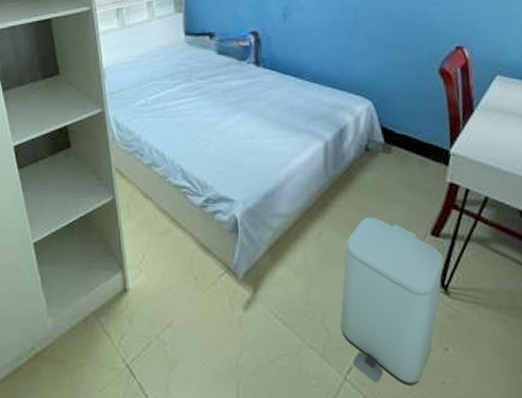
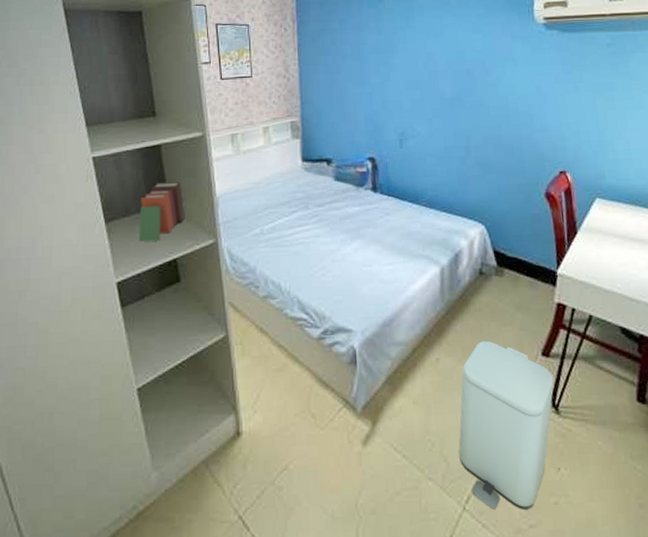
books: none [33,54,75,109] -> present [139,182,185,242]

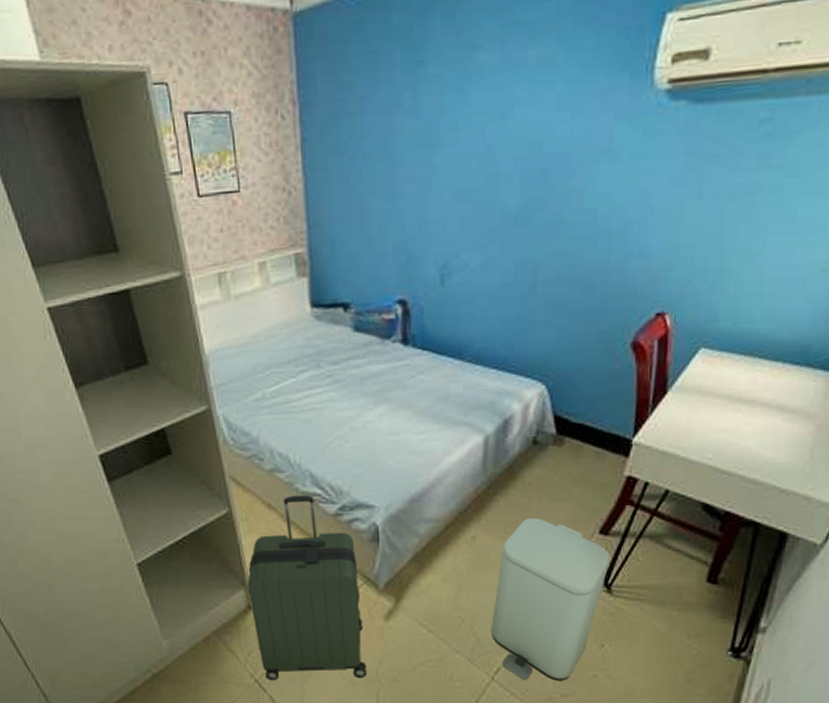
books: present [139,182,185,242] -> none [113,337,170,409]
suitcase: none [238,319,346,517] -> present [247,494,366,681]

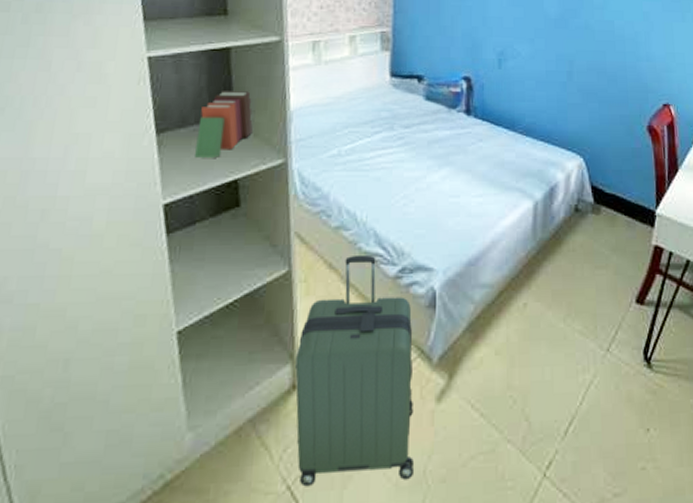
books: none [113,337,170,409] -> present [195,91,253,158]
pedal bin: present [491,517,610,681] -> none [542,284,647,476]

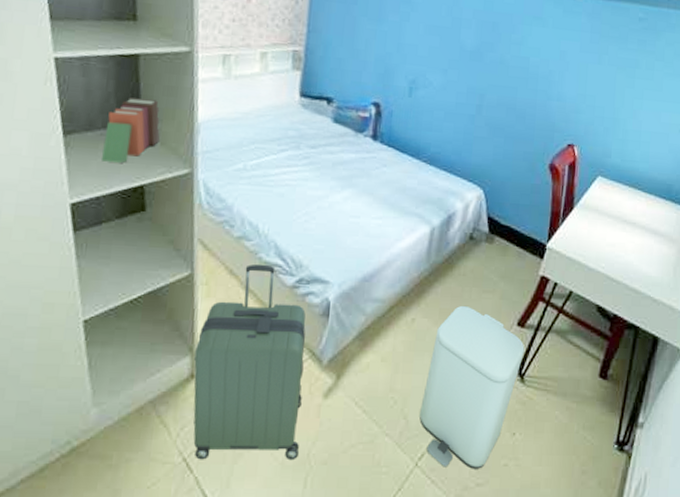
pedal bin: none [542,284,647,476] -> present [419,305,525,469]

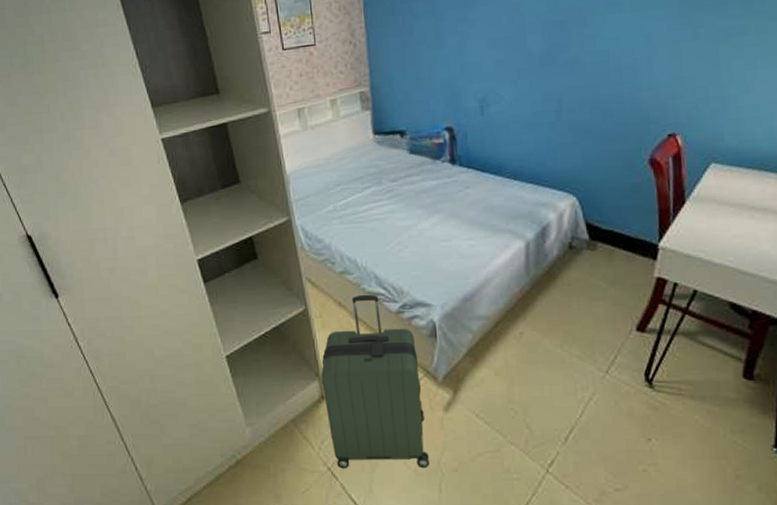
books: present [102,98,160,163] -> none [212,160,257,221]
pedal bin: present [419,305,525,469] -> none [543,315,649,475]

